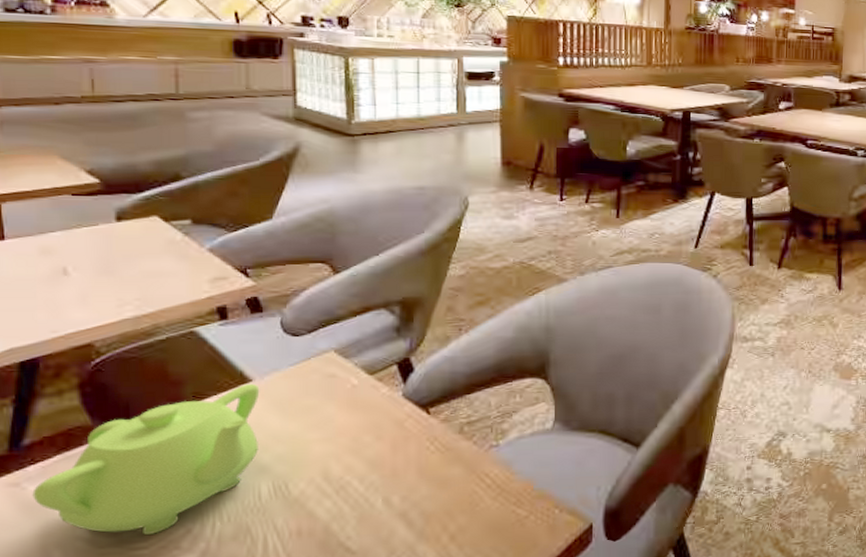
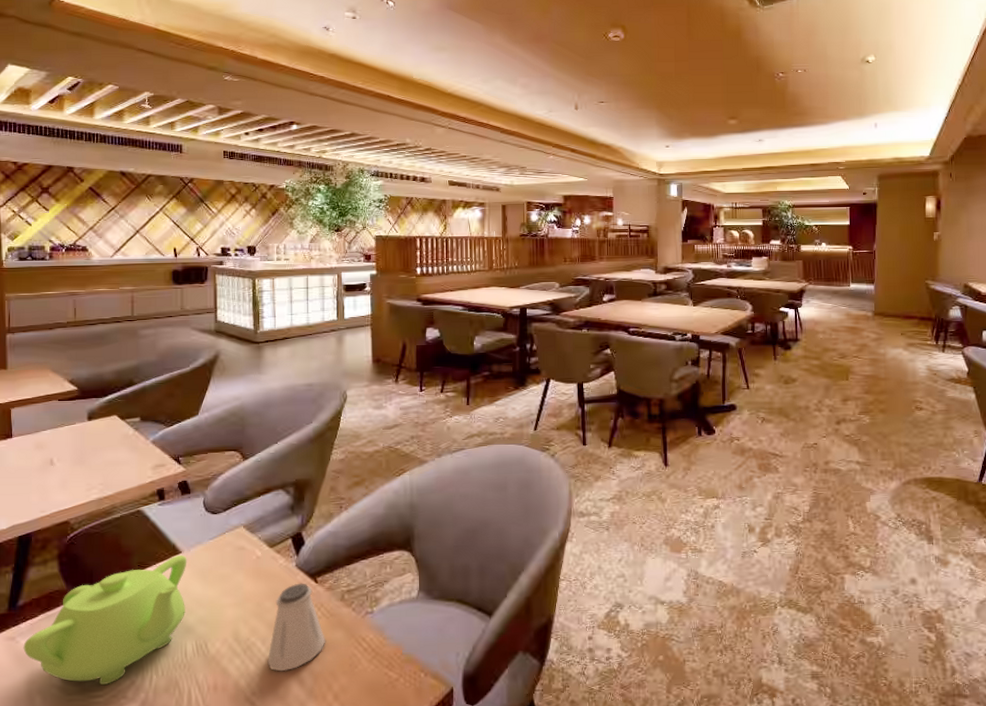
saltshaker: none [366,414,440,513] -> present [267,583,325,672]

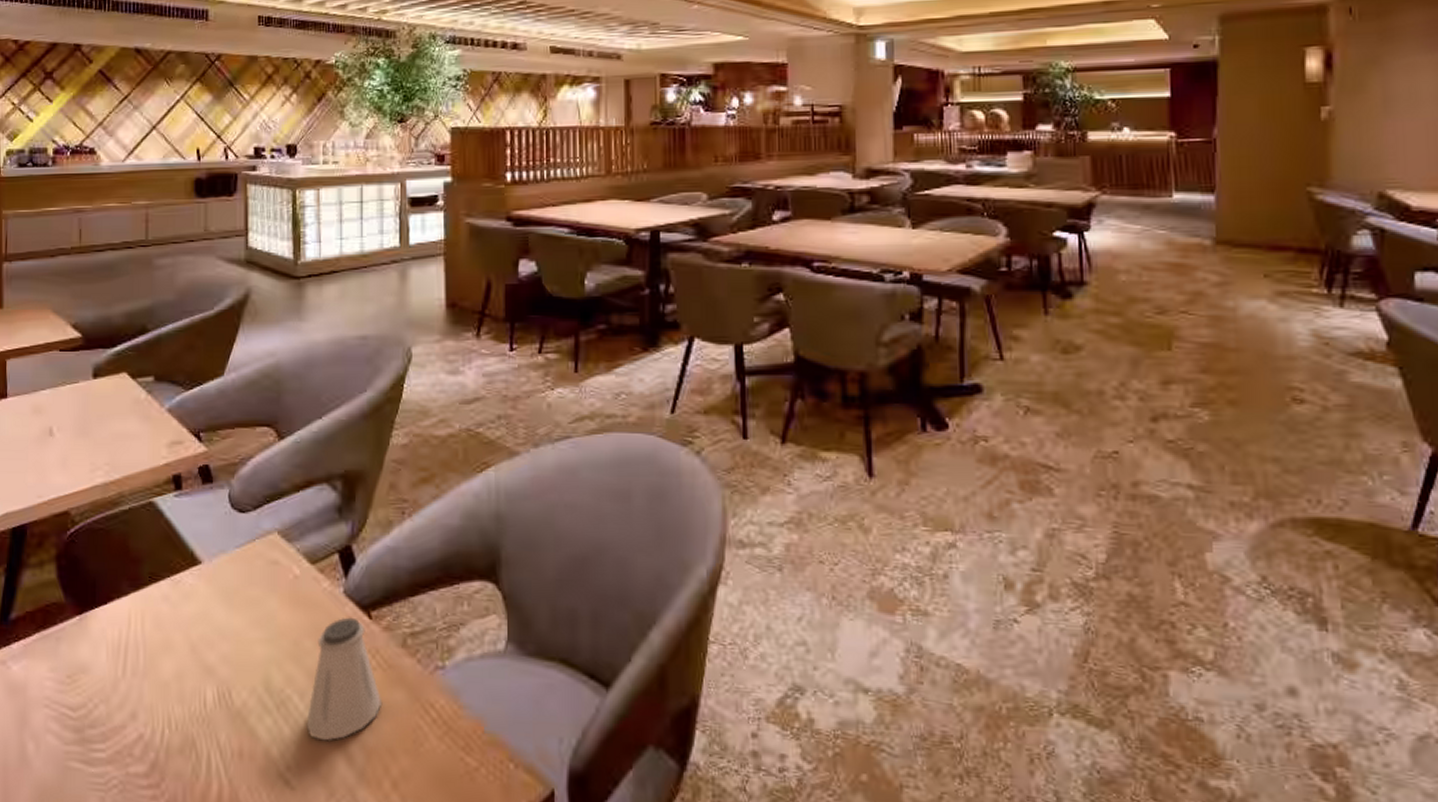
teapot: present [23,554,187,685] -> none [15,566,208,736]

